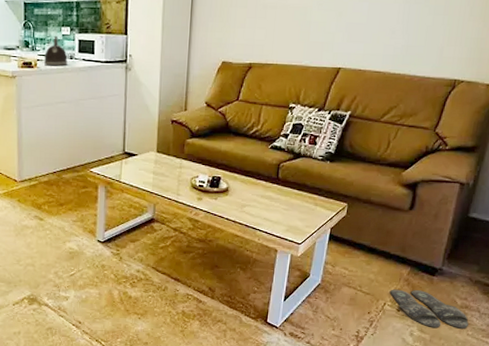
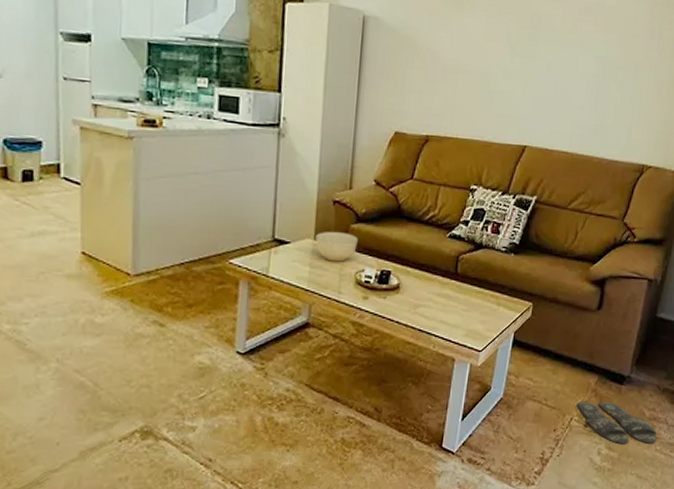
kettle: present [44,35,68,67] -> none [173,87,204,128]
bowl: none [157,145,193,170] -> present [315,231,358,262]

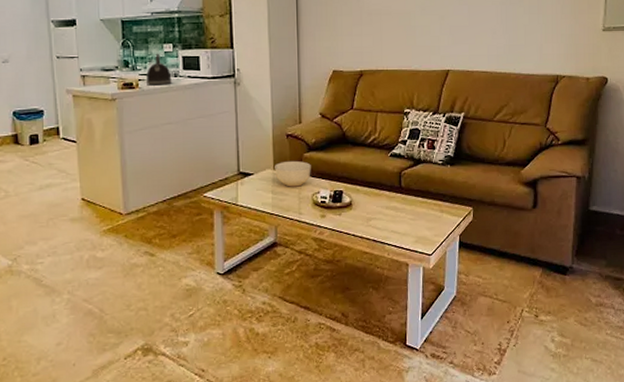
kettle: none [173,87,204,128] -> present [146,53,172,86]
slippers: present [577,401,657,445] -> none [526,292,606,331]

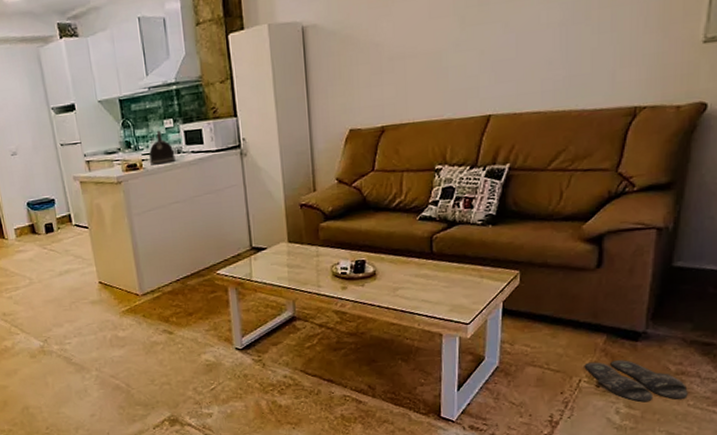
bowl: present [275,160,311,187] -> none [289,231,329,260]
slippers: none [526,292,606,331] -> present [585,360,688,403]

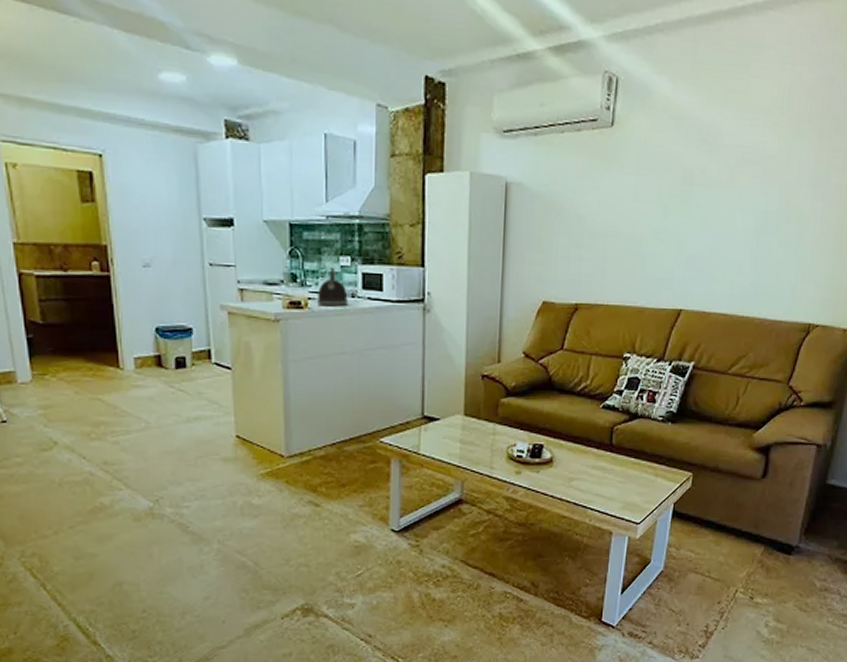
slippers: present [585,360,688,403] -> none [742,573,829,617]

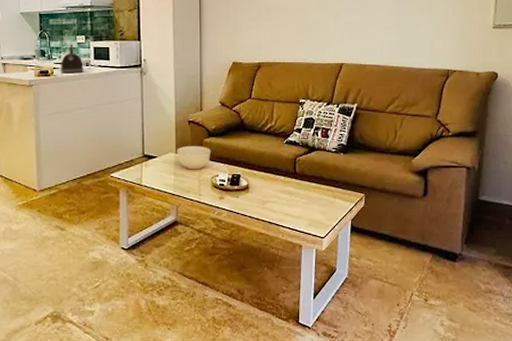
bowl: none [465,406,508,437] -> present [177,145,211,170]

